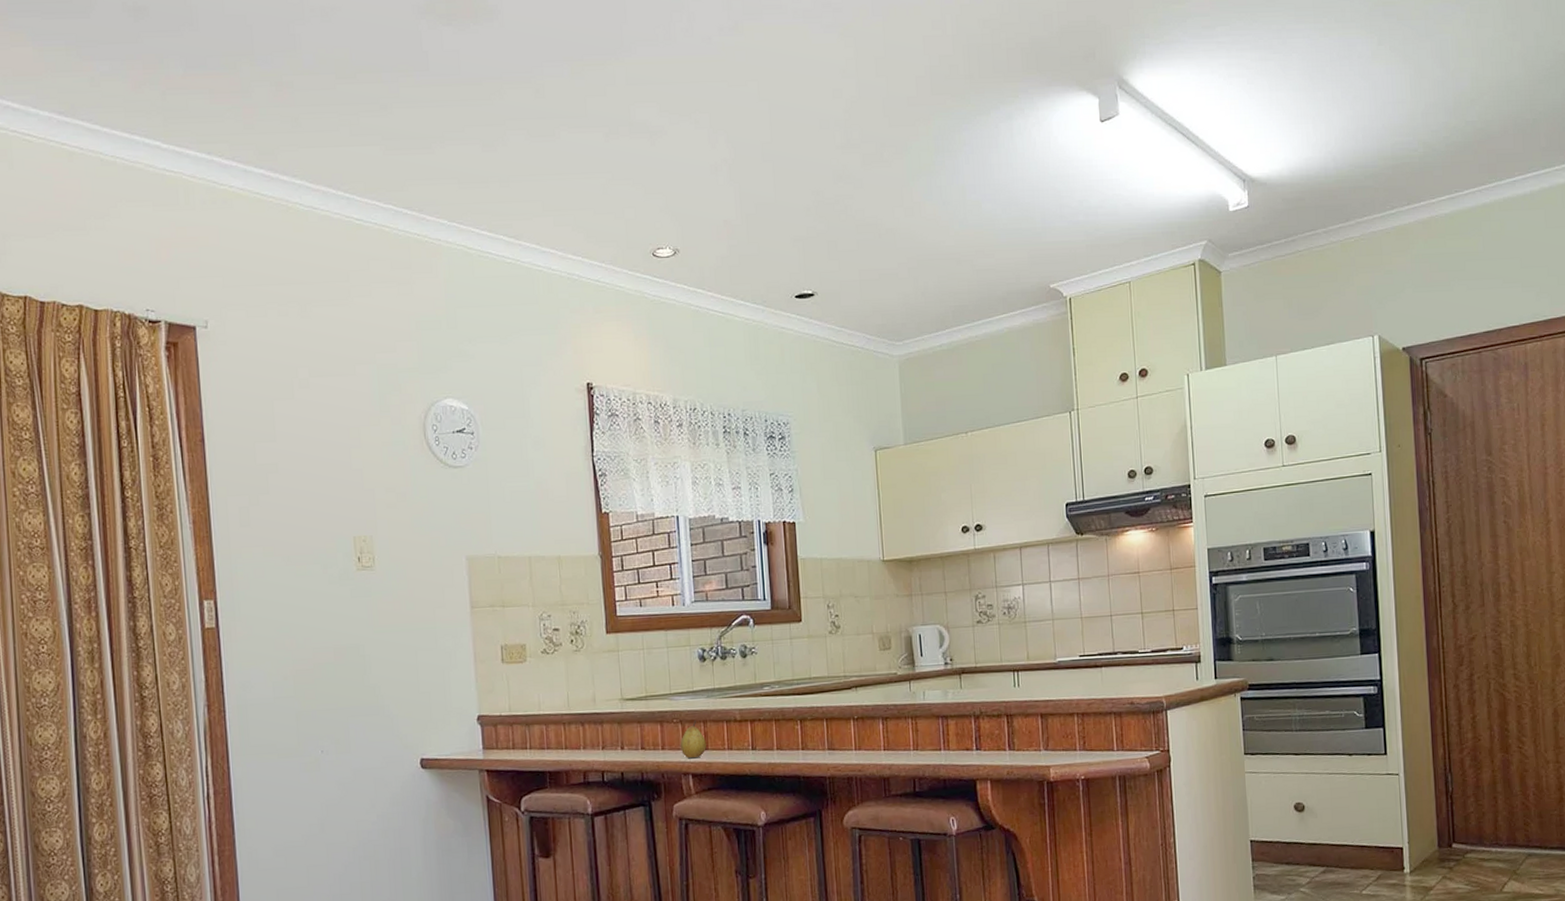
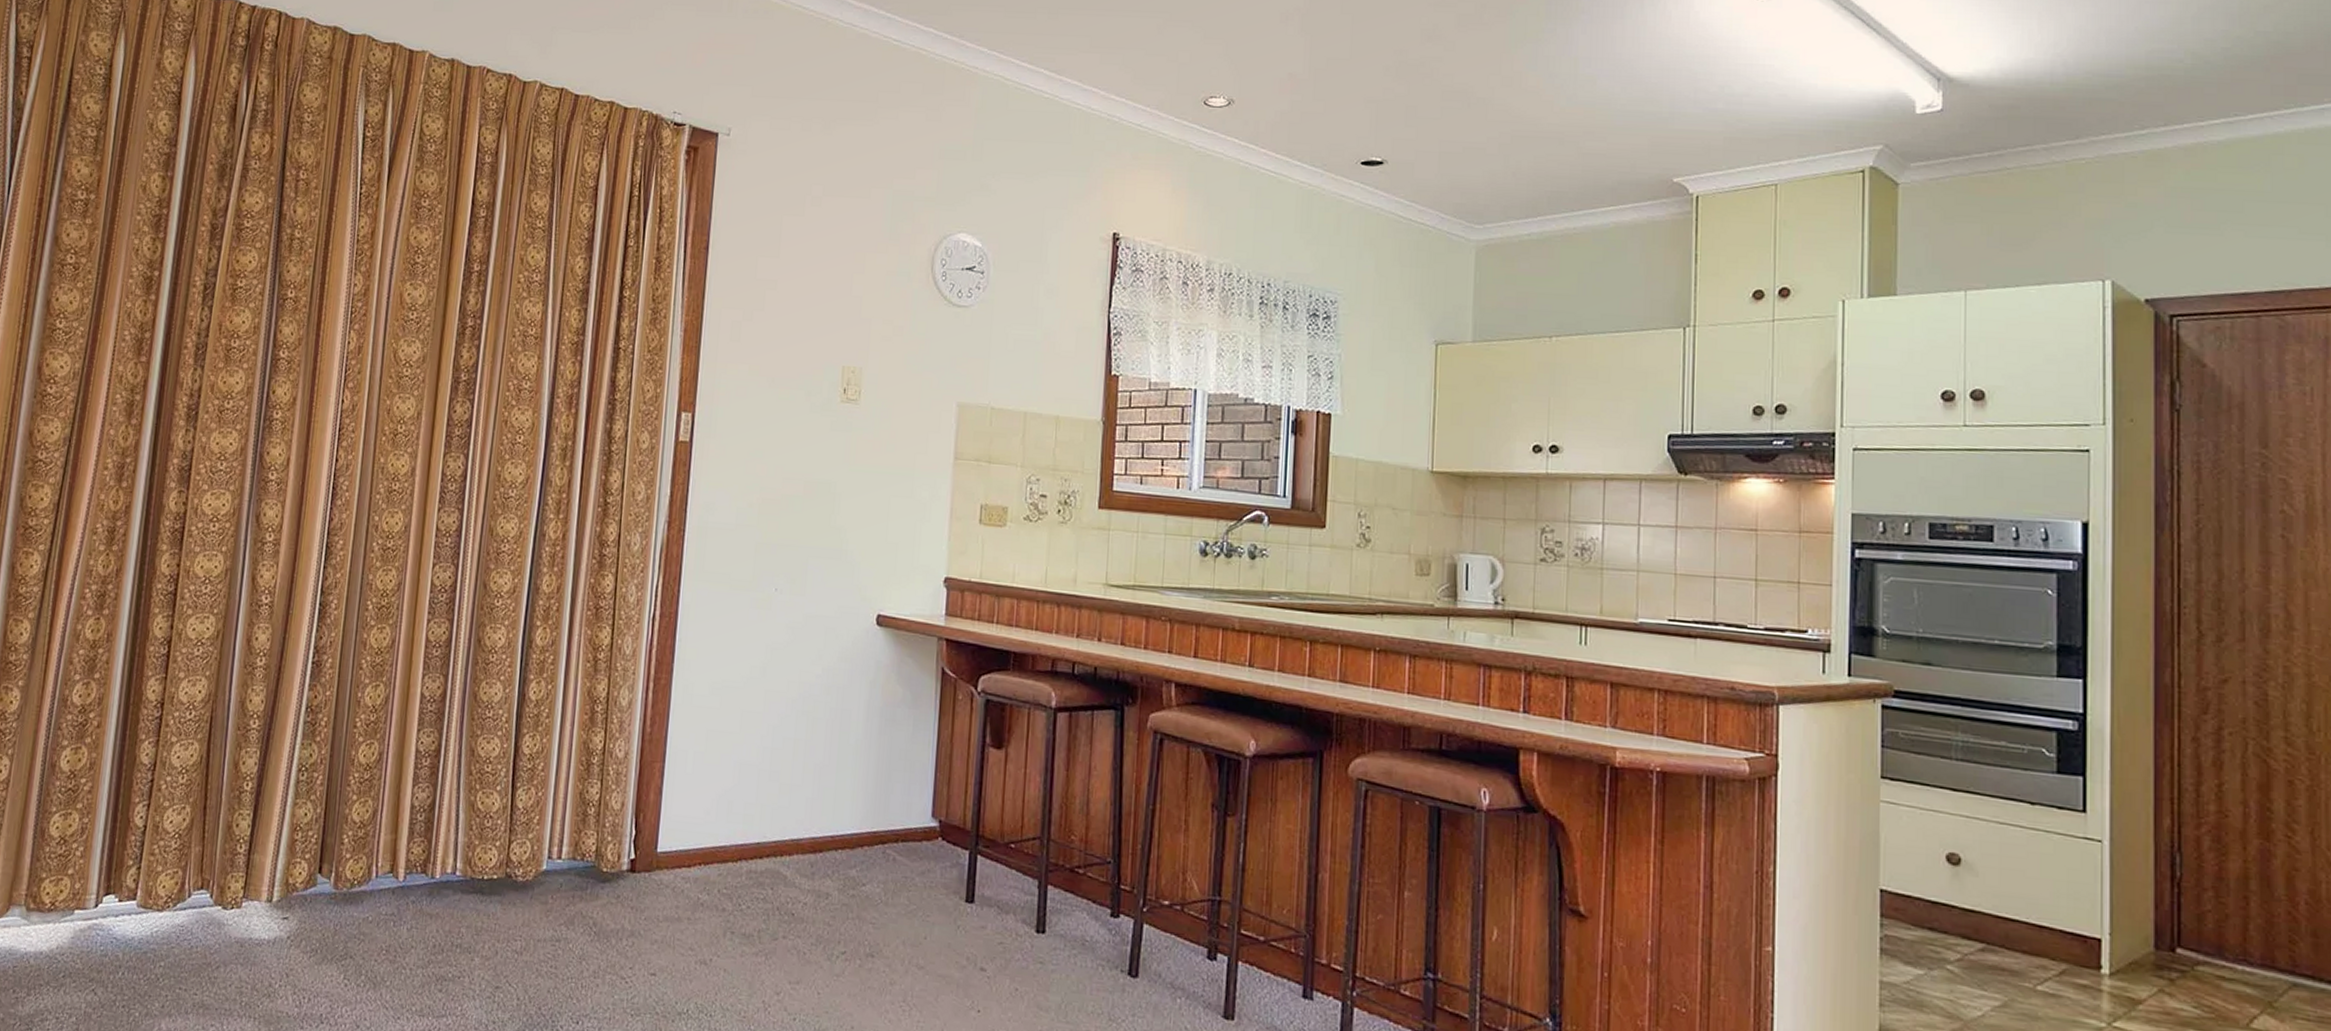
fruit: present [680,721,706,758] -> none [1165,622,1196,664]

